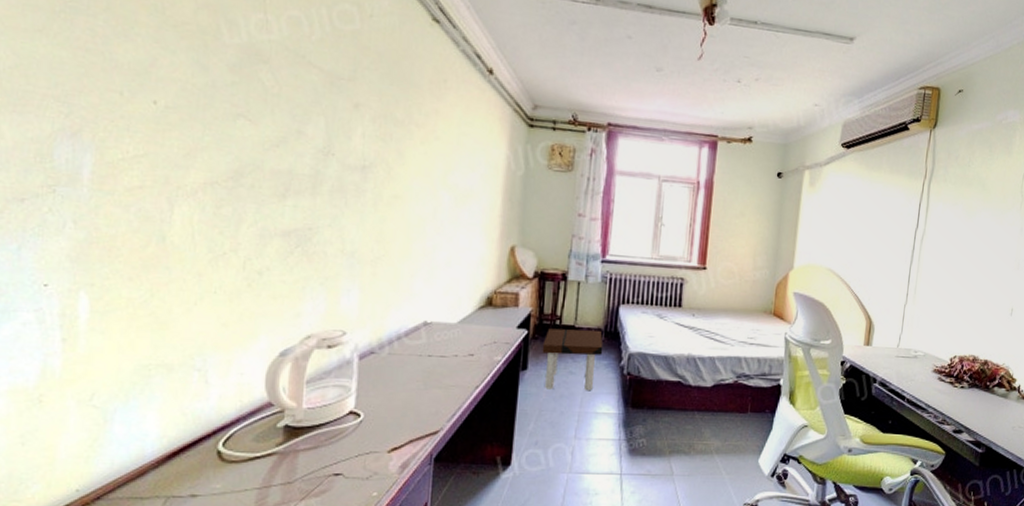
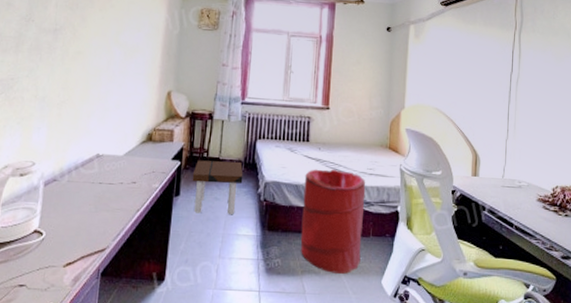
laundry hamper: none [669,338,746,453] -> present [300,169,366,274]

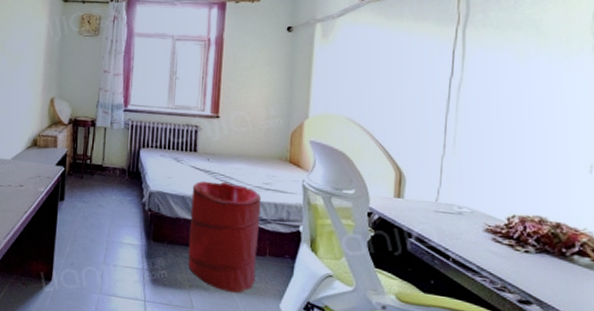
side table: present [192,160,243,215] -> none [76,166,127,223]

